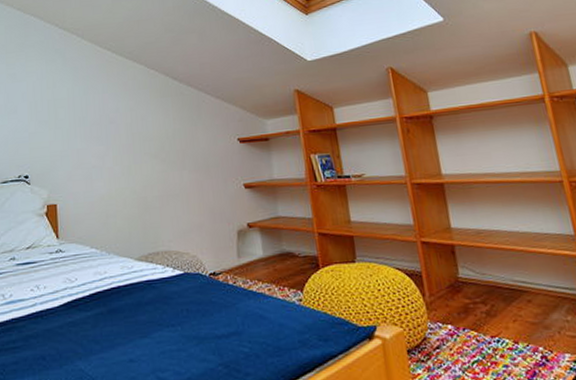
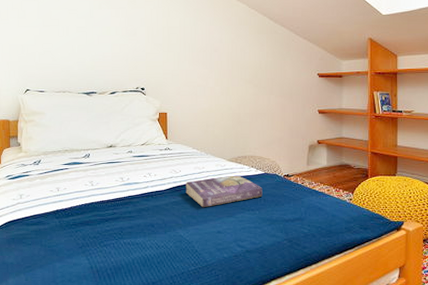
book: none [84,279,184,327] -> present [185,175,262,207]

